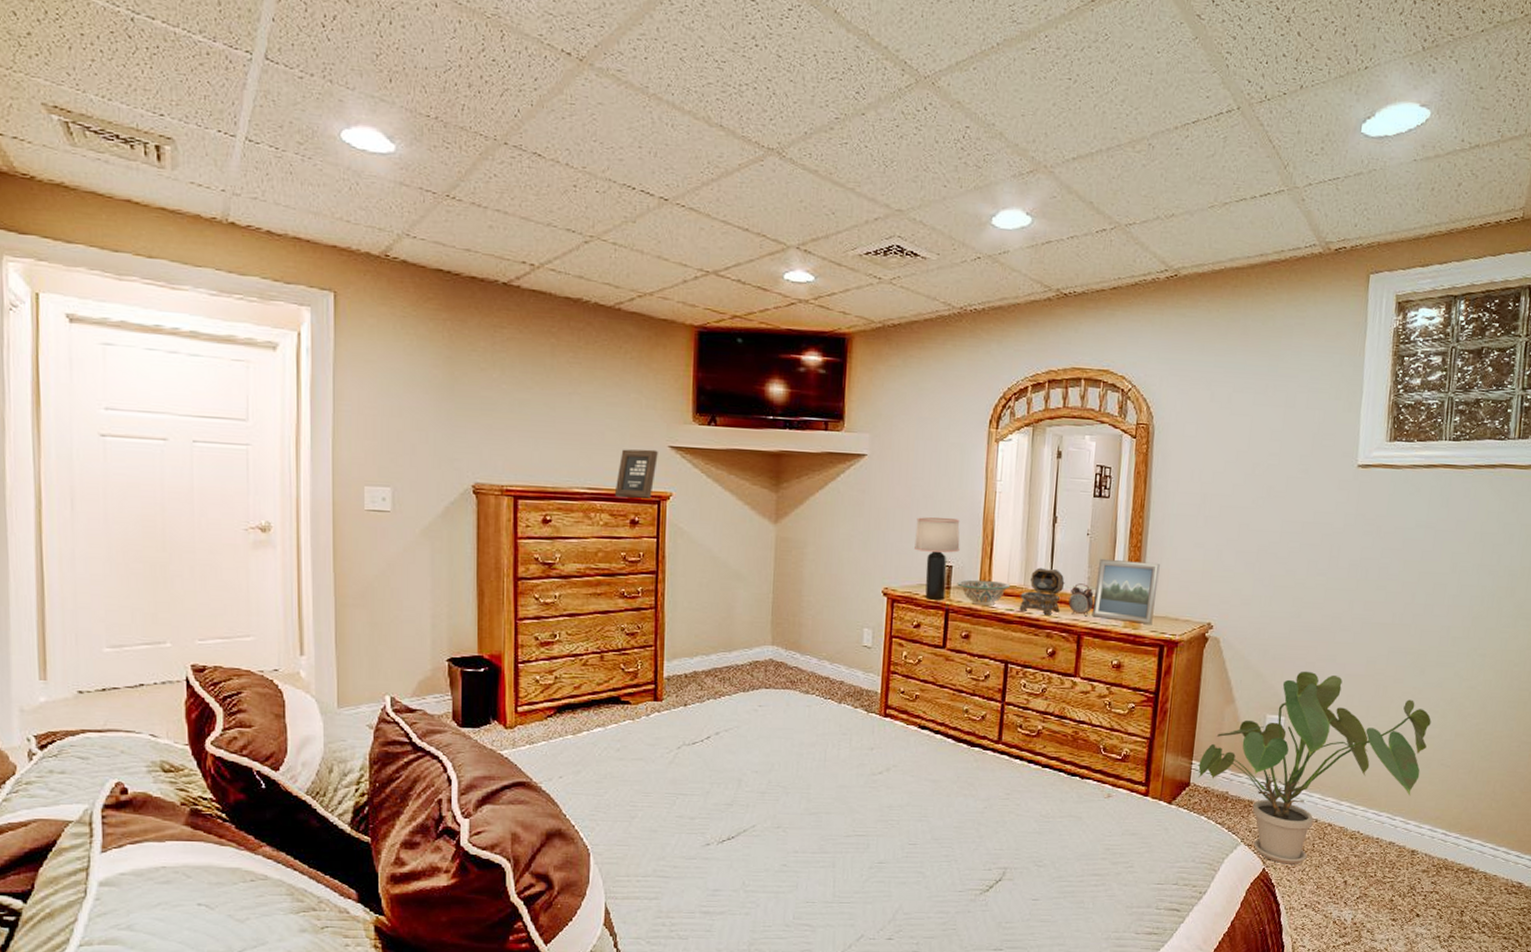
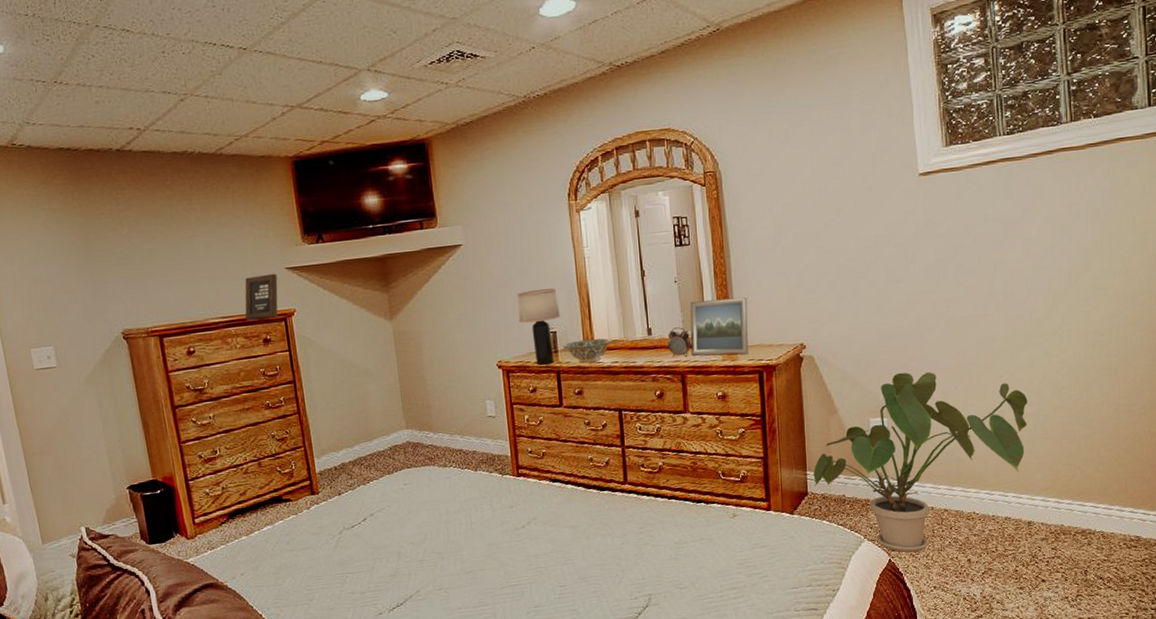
jewelry box: present [1019,567,1065,615] -> none [622,318,662,362]

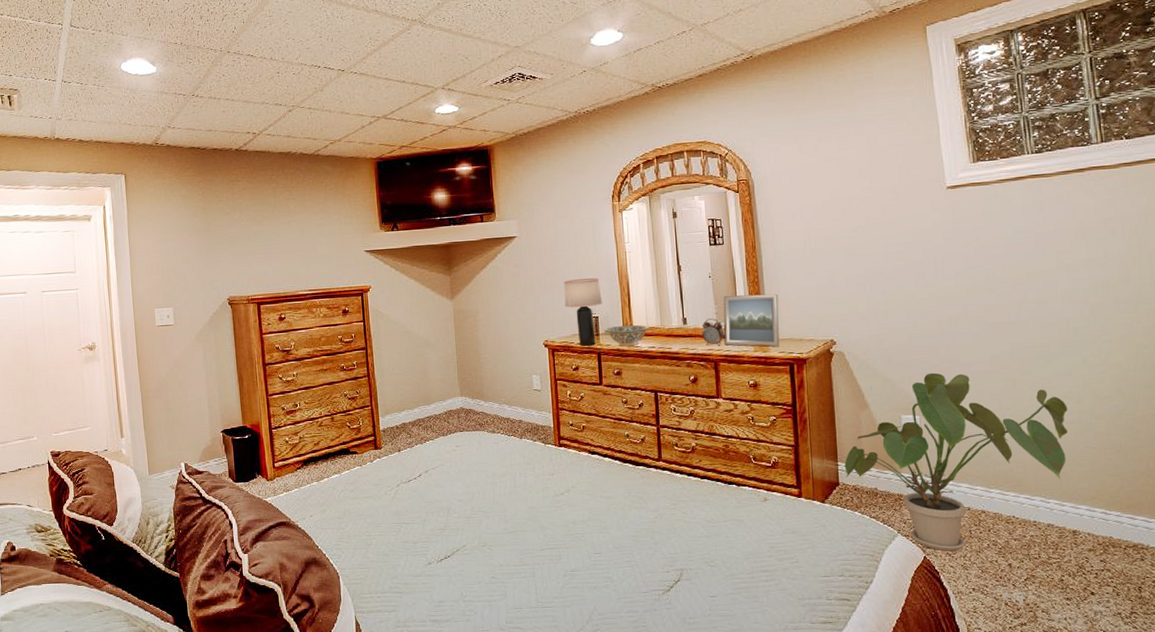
picture frame: present [245,273,278,322] -> none [328,255,358,295]

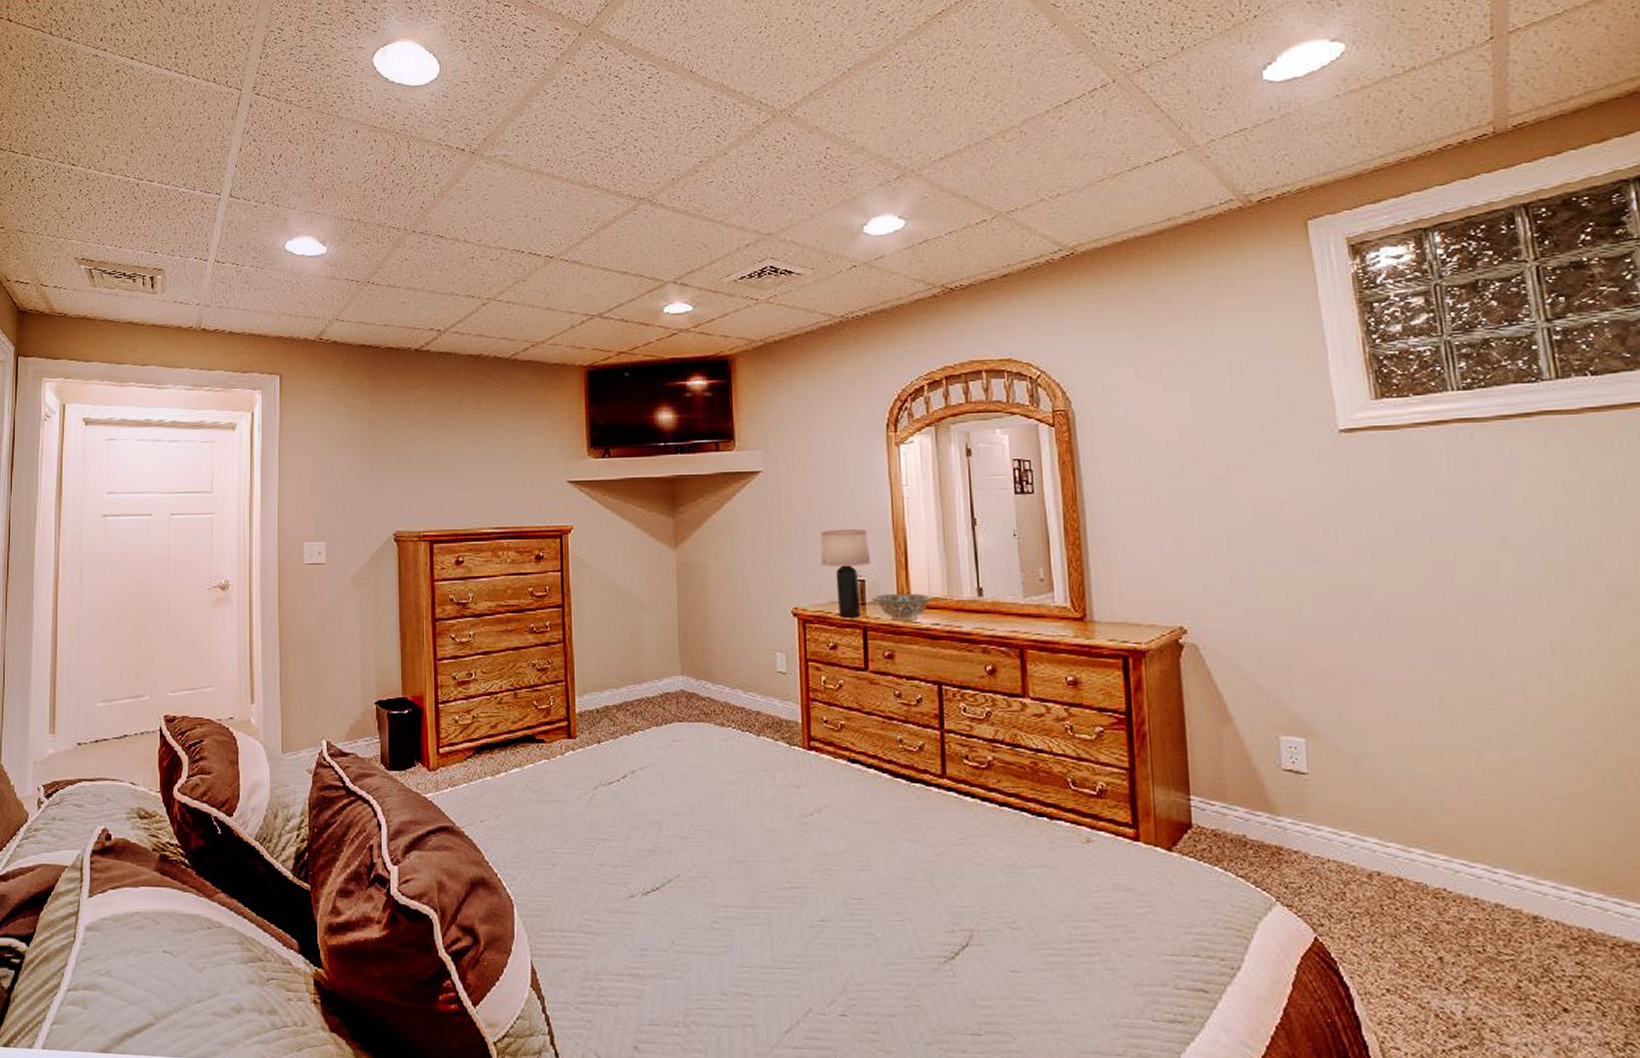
alarm clock: present [702,318,725,346] -> none [1003,590,1034,627]
picture frame: present [723,294,780,347] -> none [1032,560,1109,633]
house plant: present [844,372,1068,552] -> none [1199,679,1521,933]

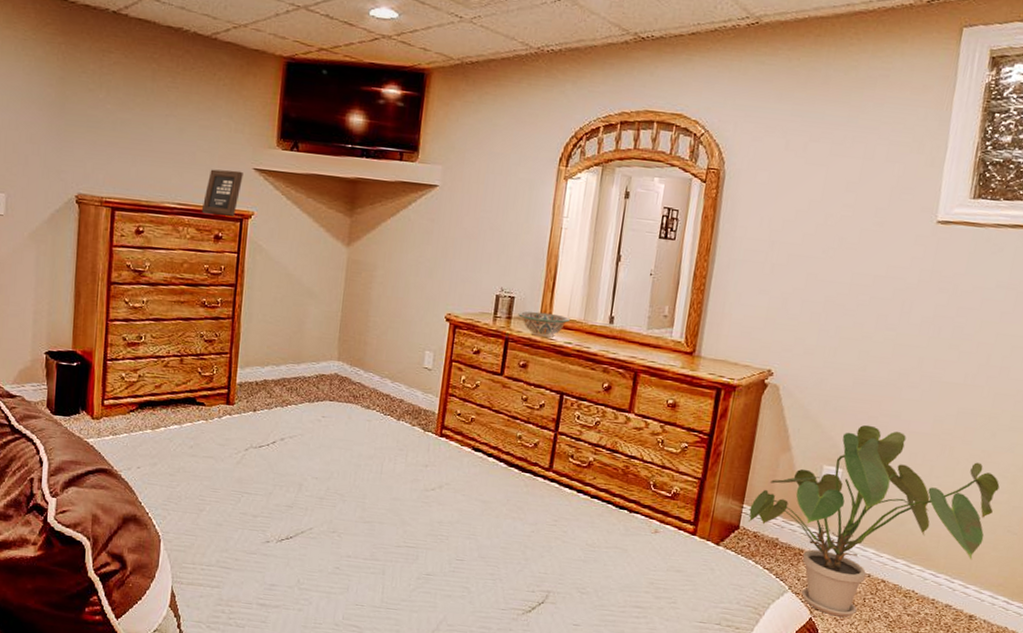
picture frame: none [519,486,558,535] -> present [201,169,243,217]
table lamp: present [820,528,871,619] -> none [479,248,525,330]
house plant: none [1199,679,1521,933] -> present [749,424,1000,618]

